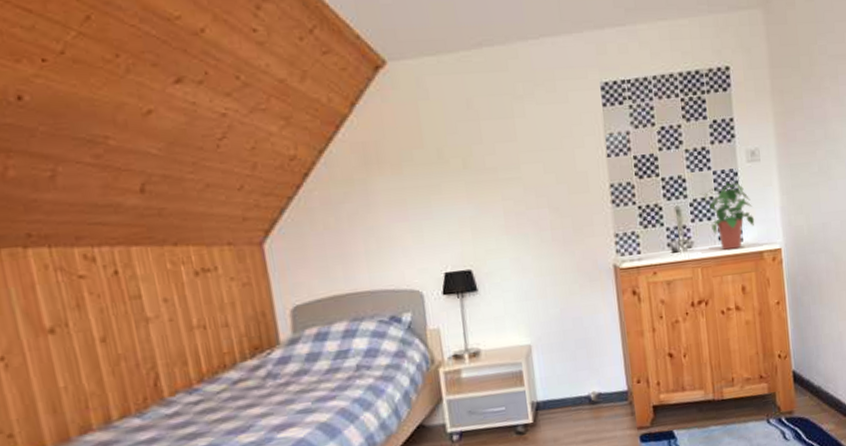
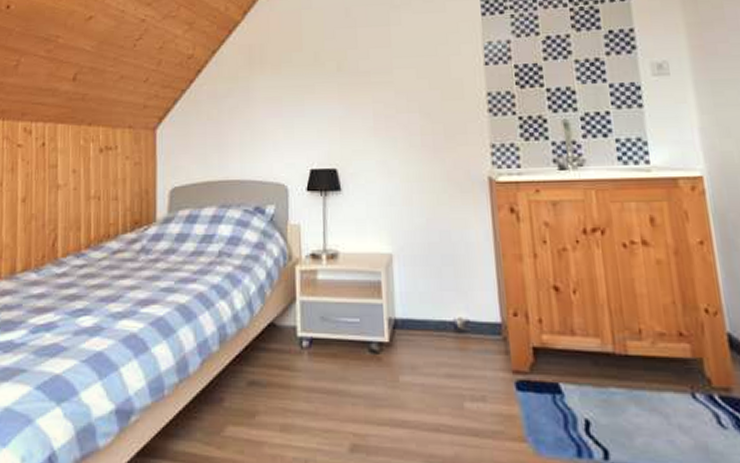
potted plant: present [703,182,755,250] -> none [597,97,665,172]

